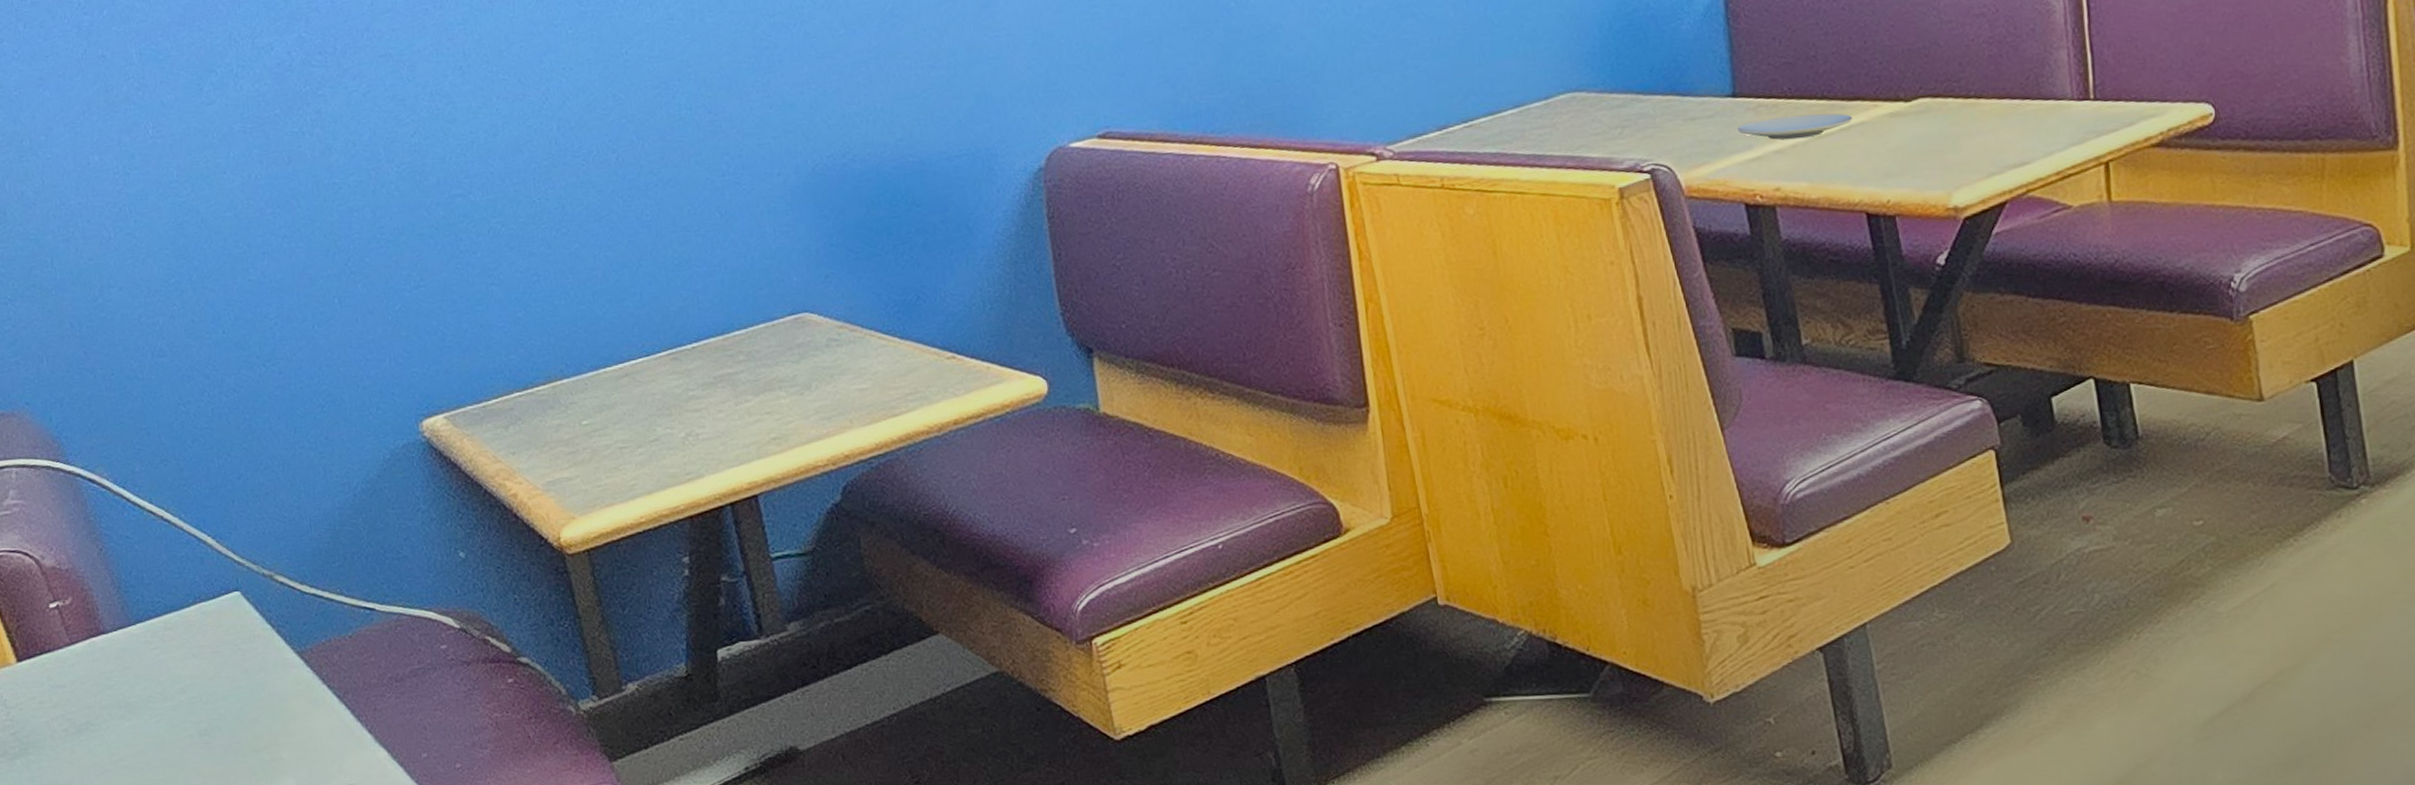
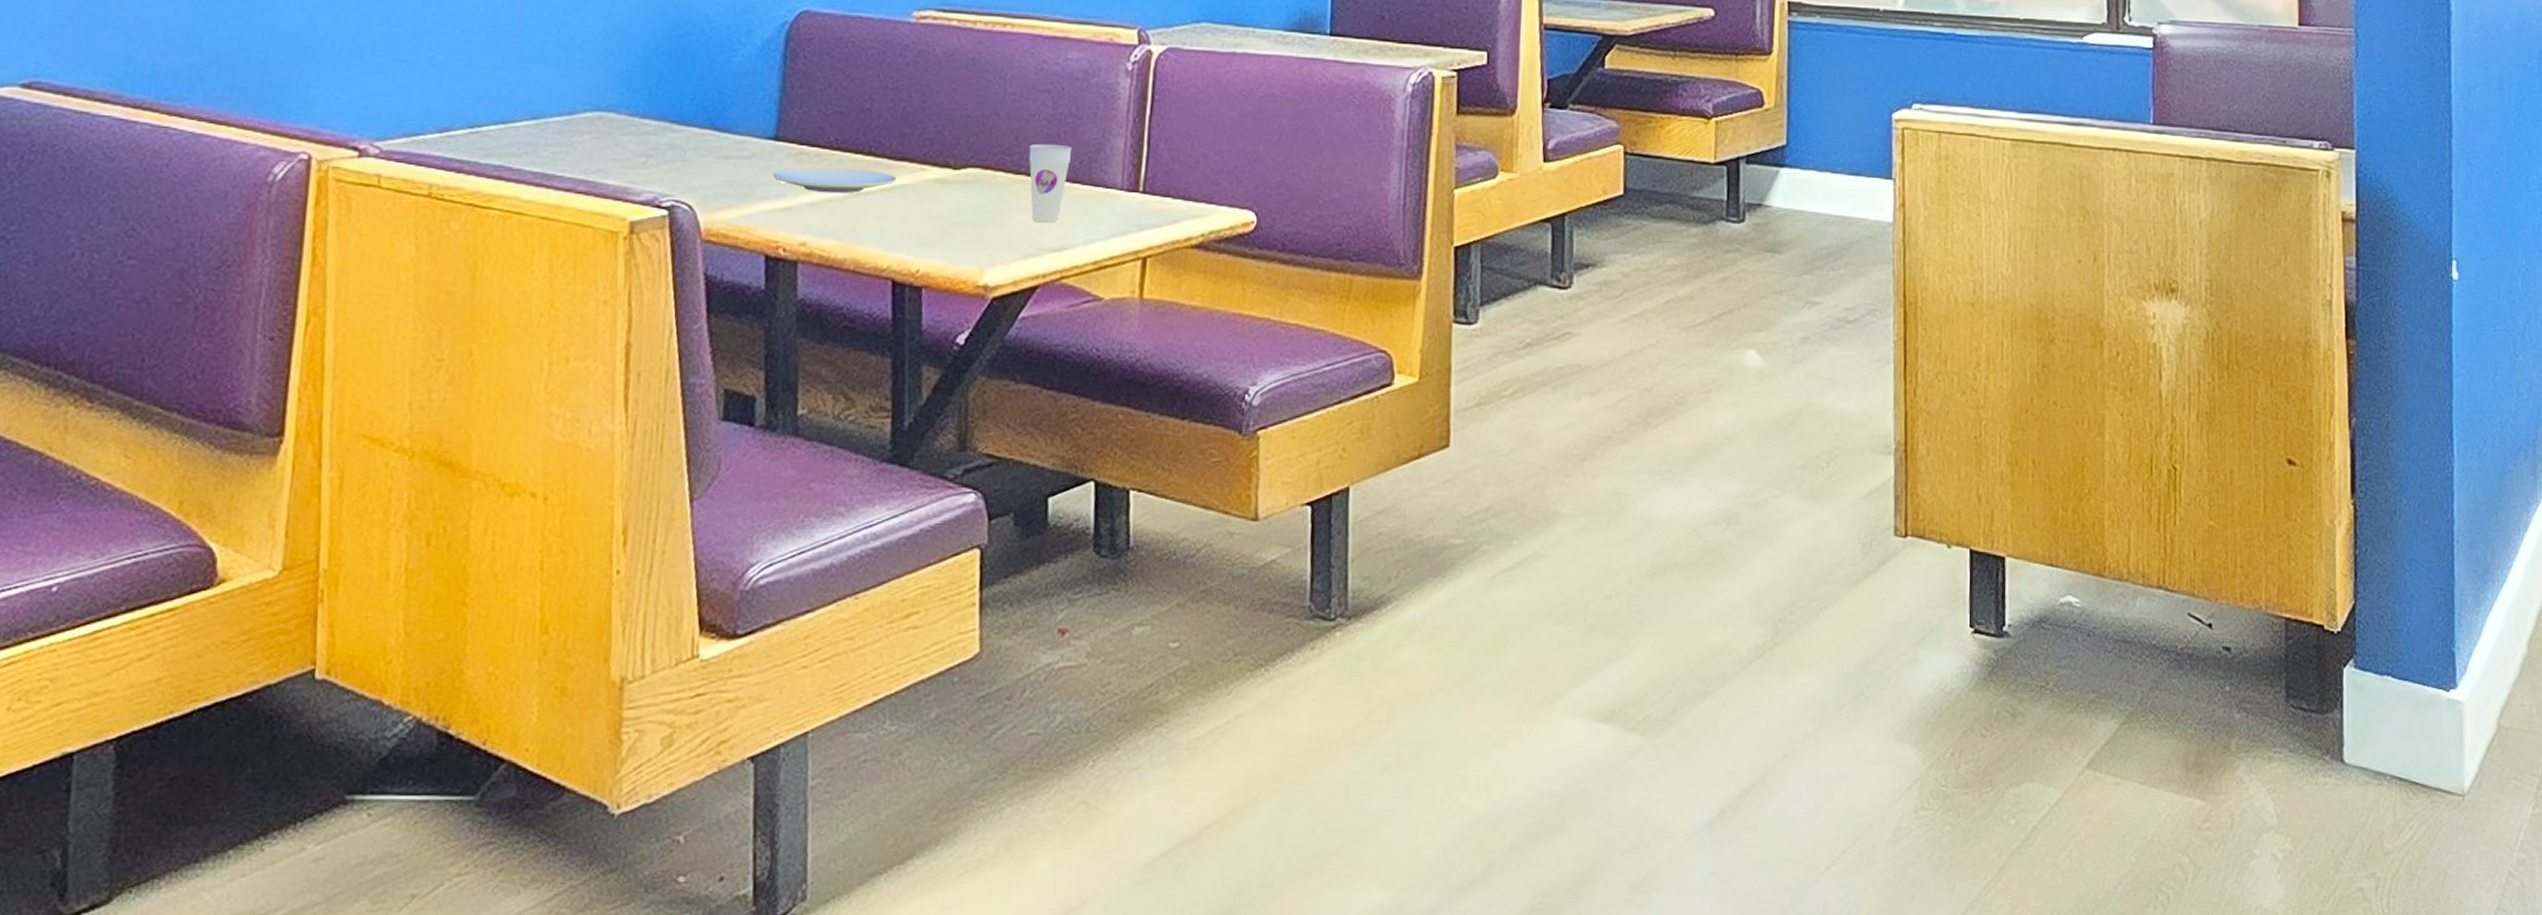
cup: none [1974,64,2017,143] -> present [1029,143,1073,224]

